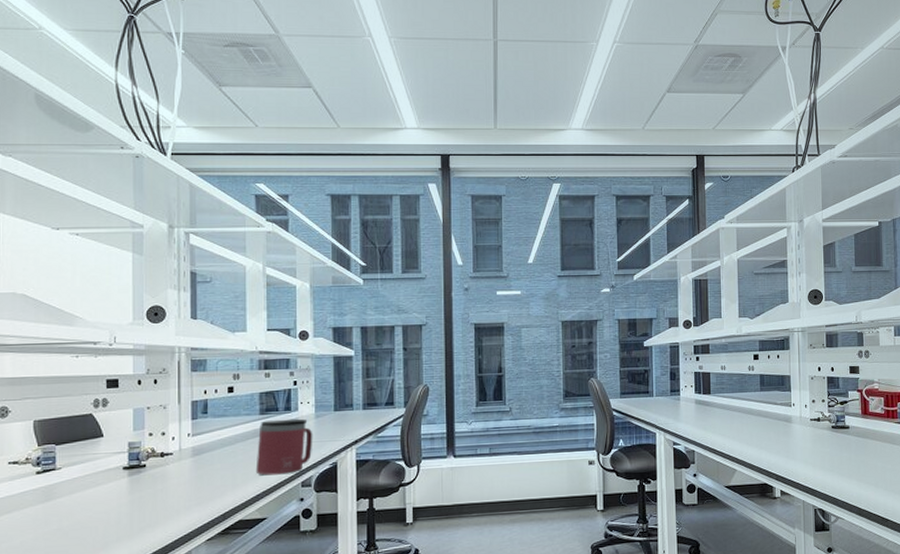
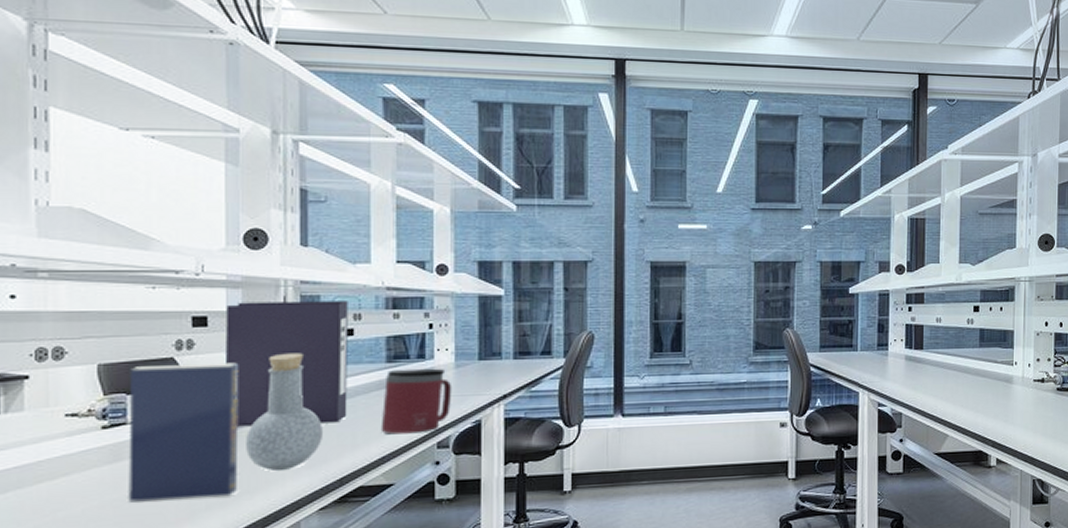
book: none [56,417,143,535] -> present [128,362,239,503]
binder: none [133,363,229,471] -> present [226,301,348,427]
flask: none [149,408,209,508] -> present [246,353,322,472]

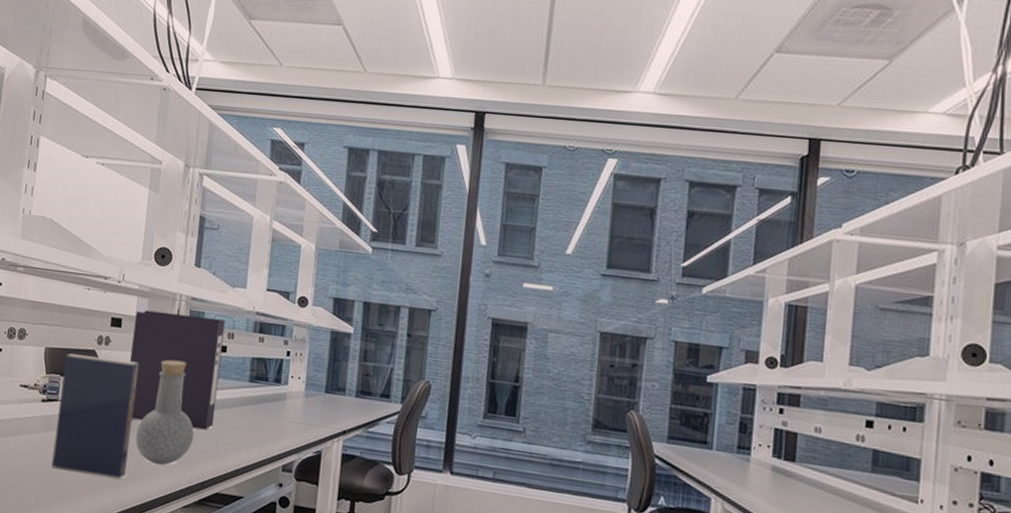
beverage cup: present [380,368,452,435] -> none [238,389,301,454]

